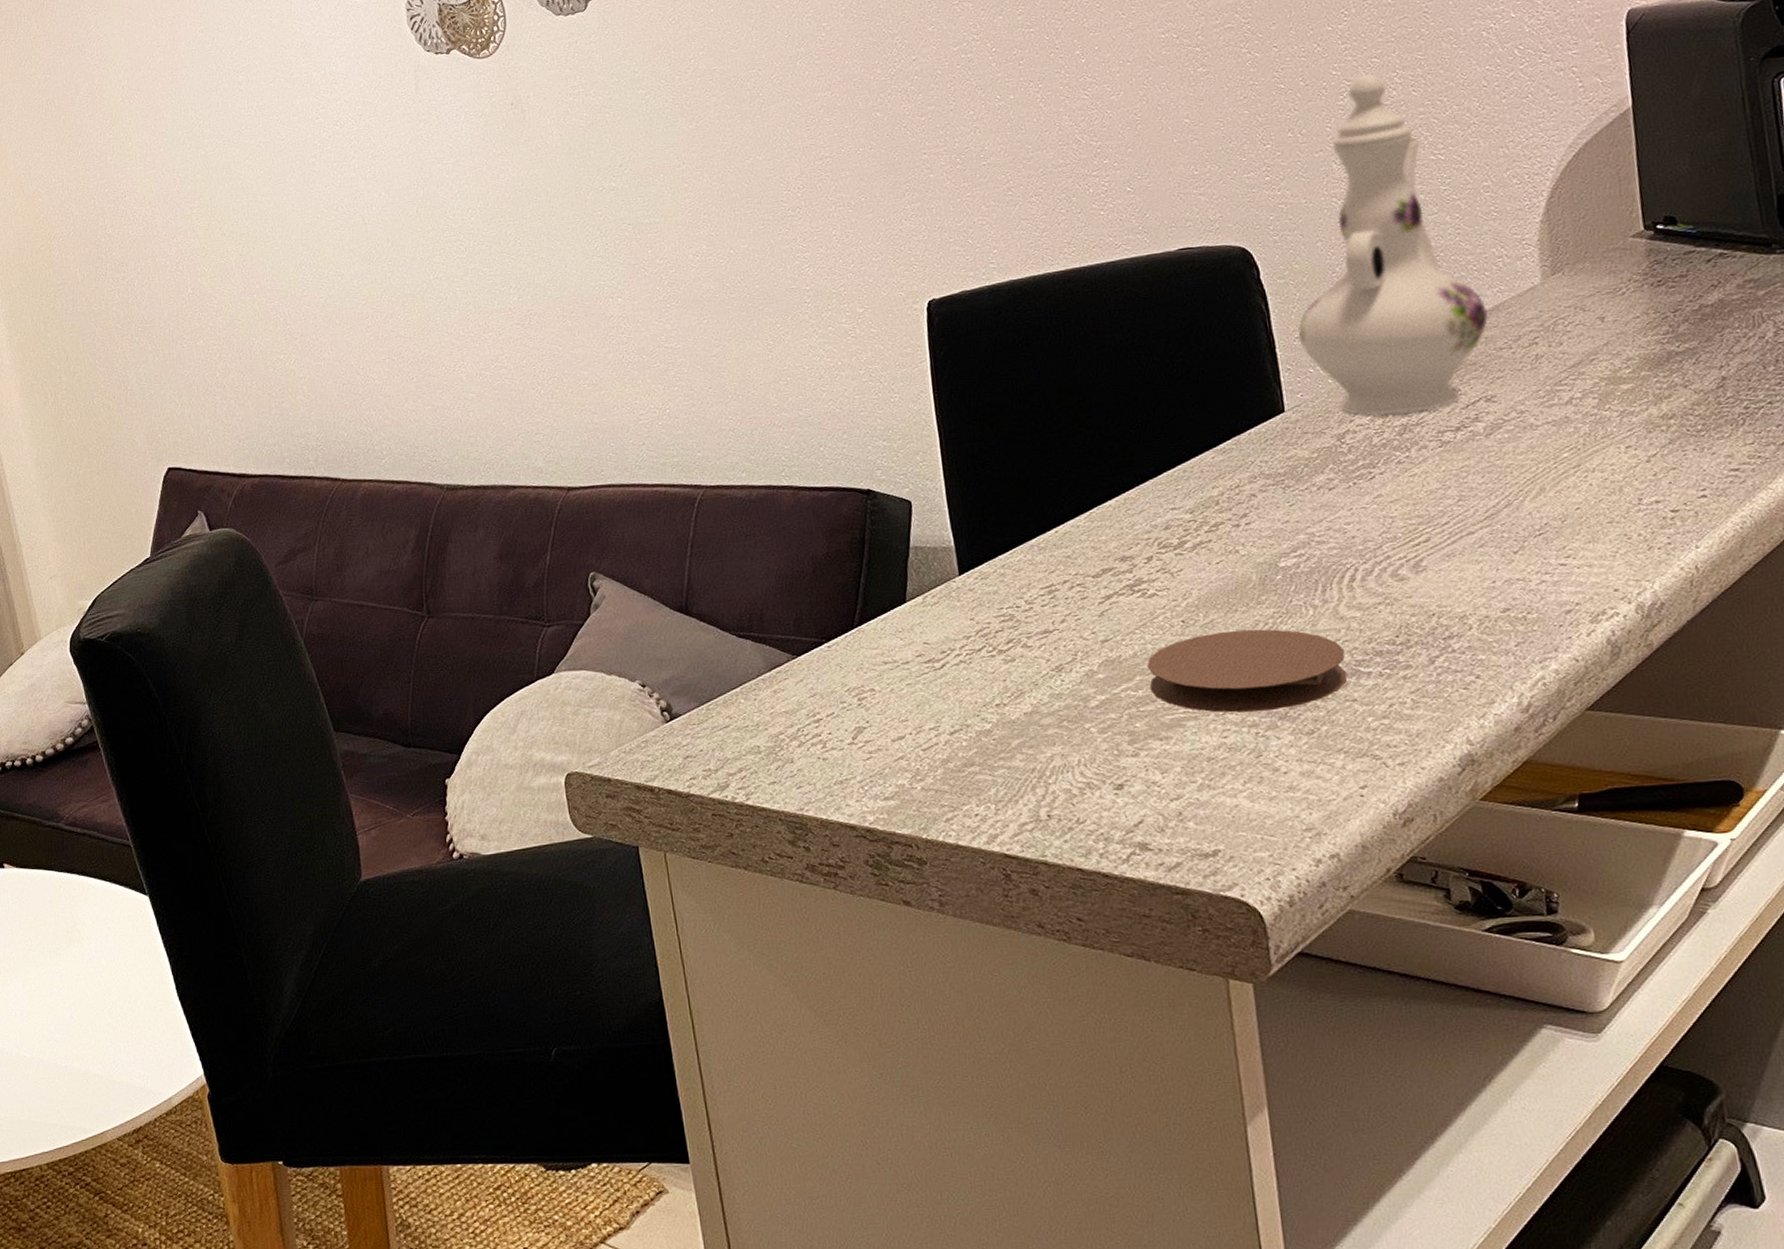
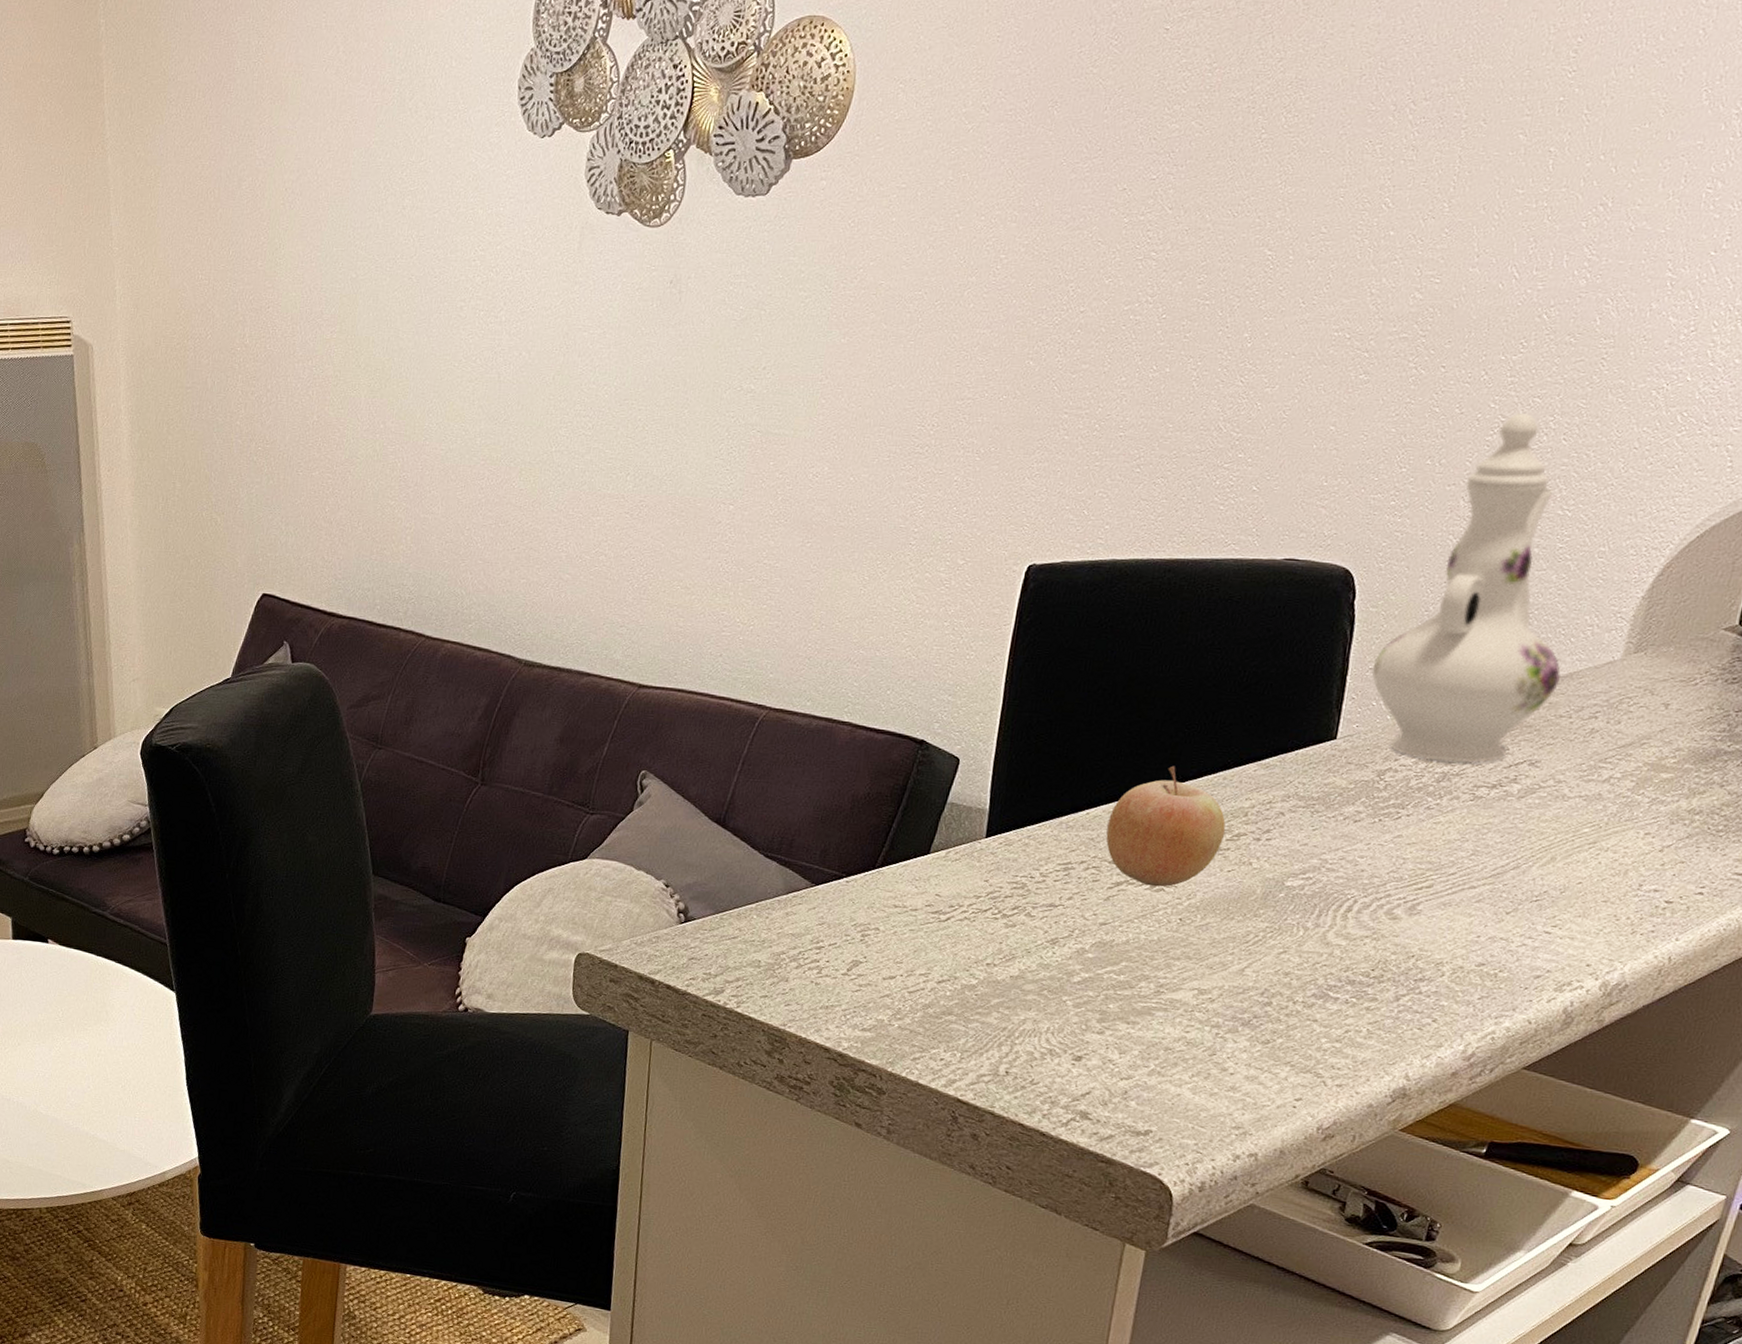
fruit: none [1079,468,1202,594] -> present [1106,765,1226,887]
coaster: present [1146,629,1348,713] -> none [1131,935,1320,1017]

